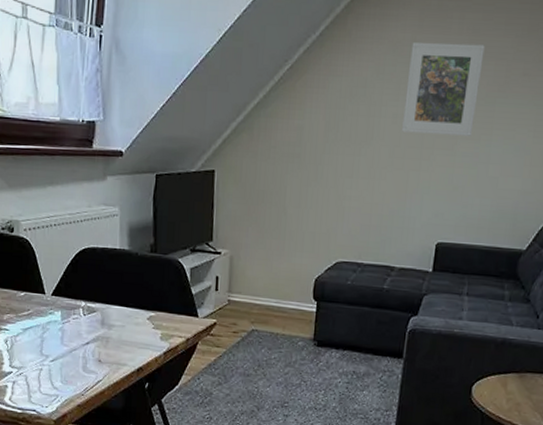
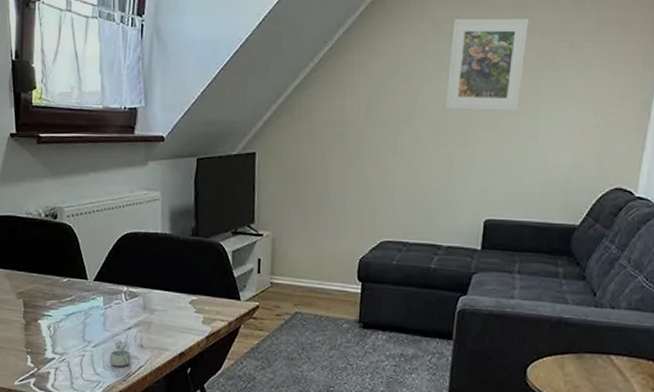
cup: none [67,355,89,382] -> present [109,340,131,367]

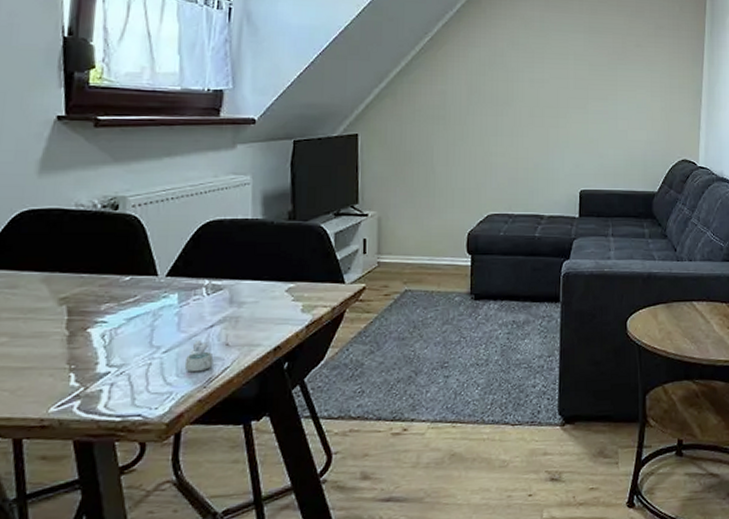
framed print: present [446,18,529,111] -> none [539,19,603,97]

